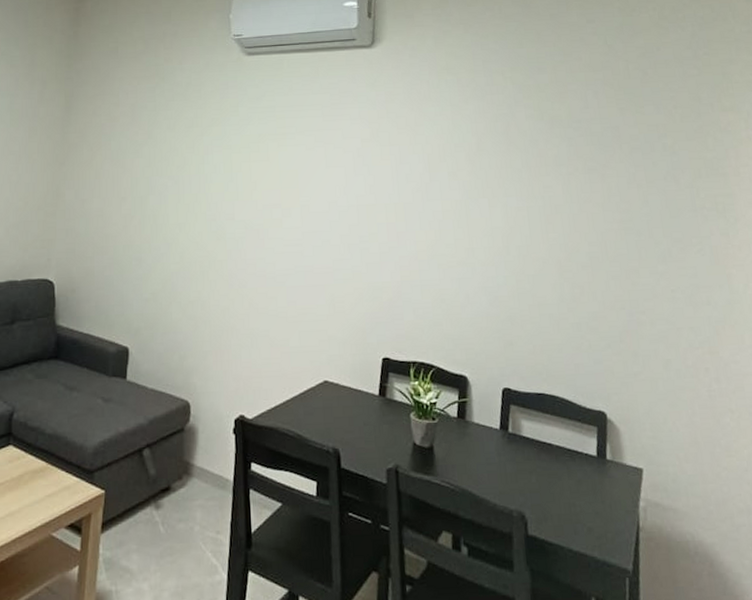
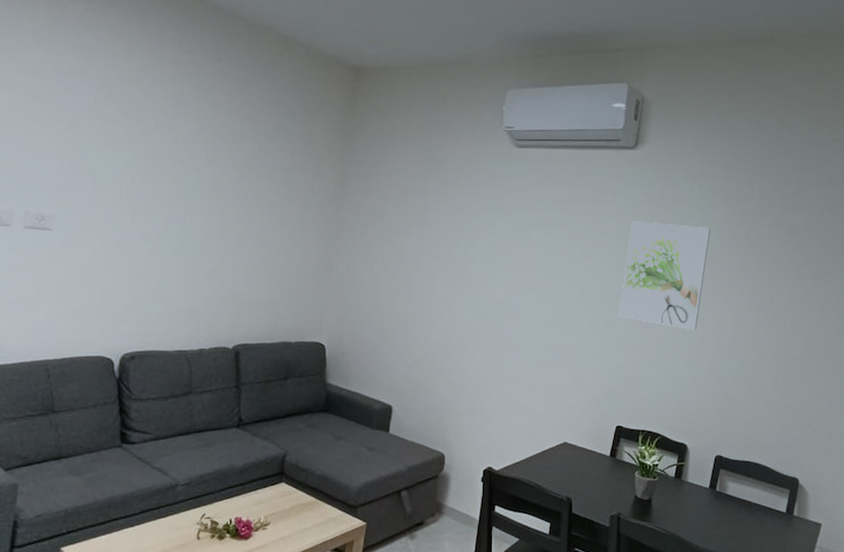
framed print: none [372,123,465,241] -> present [619,221,711,331]

